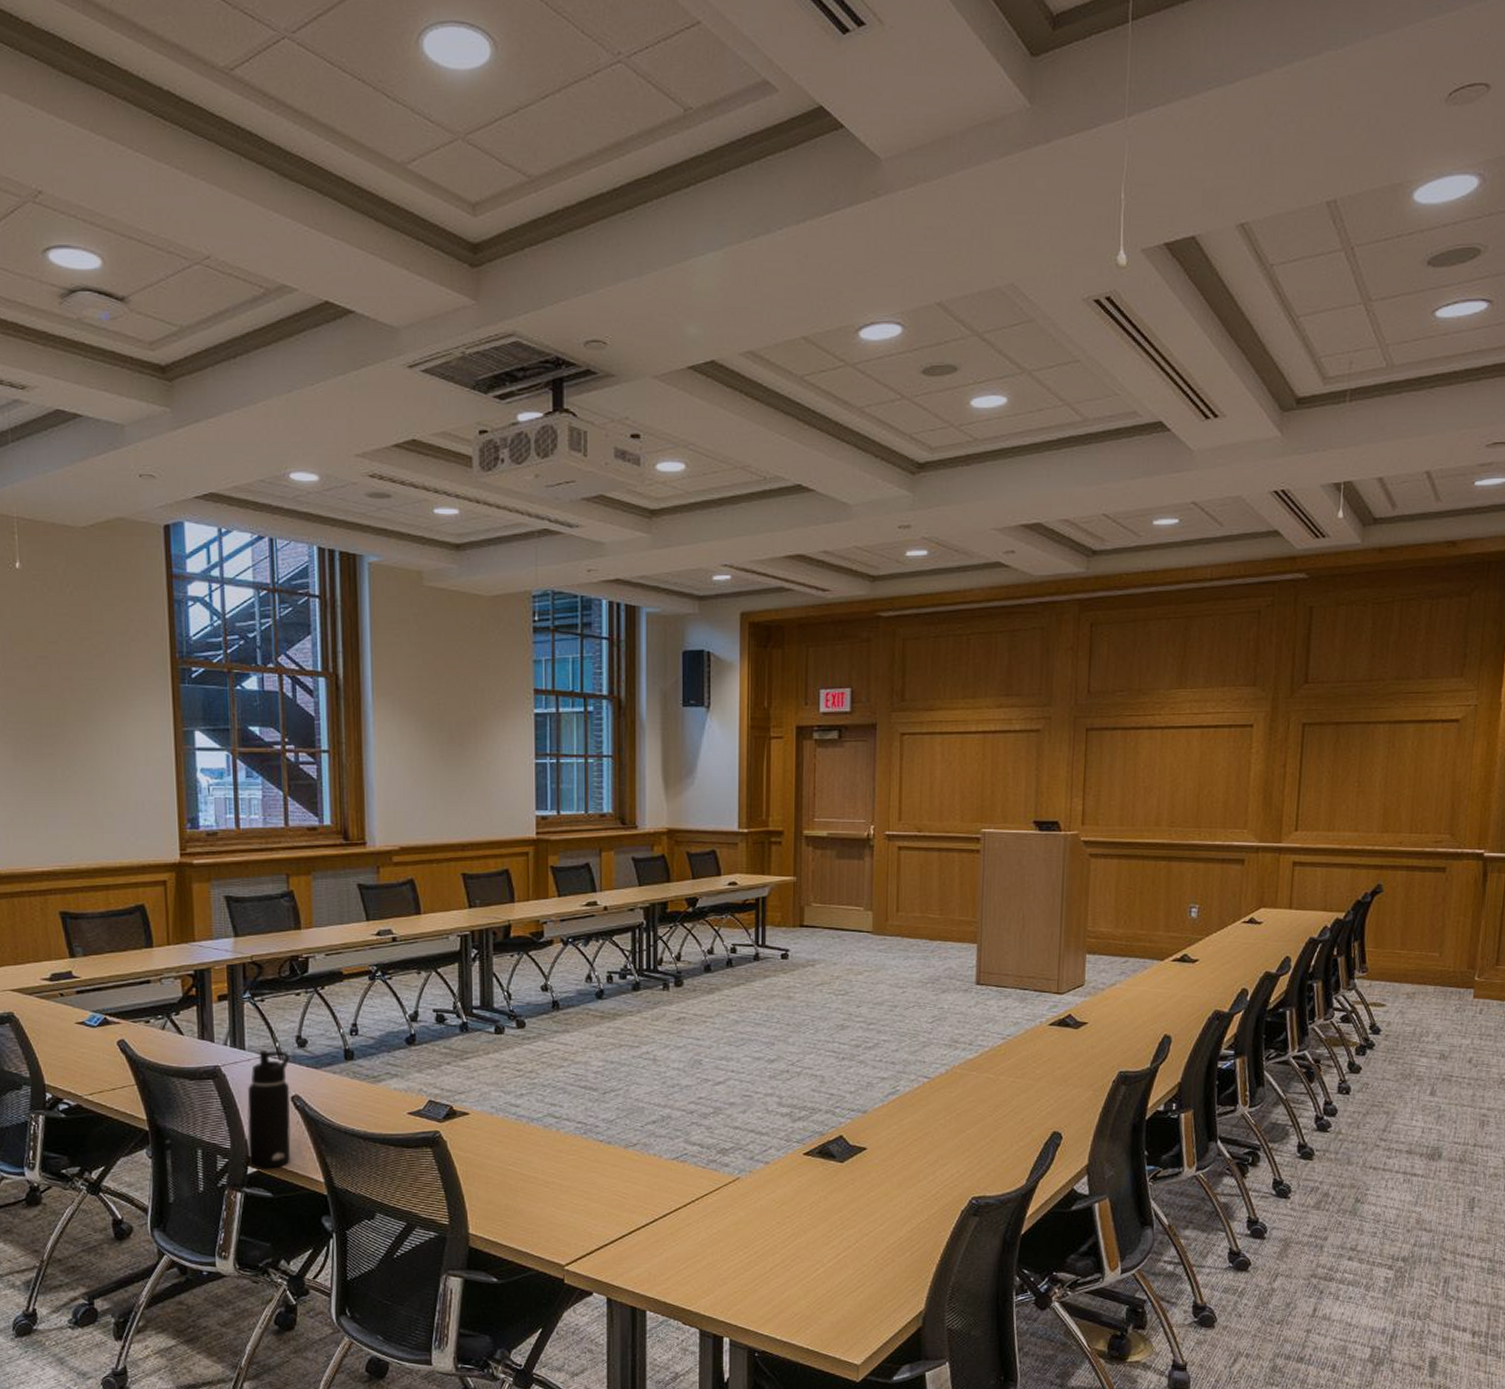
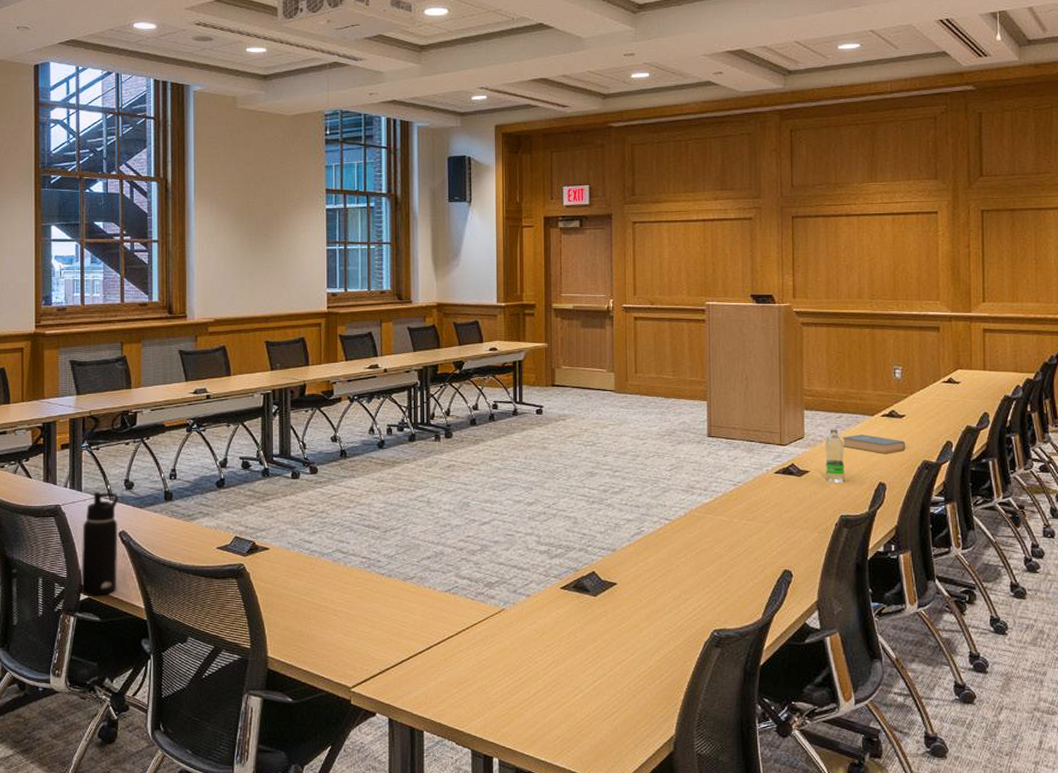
bottle: none [1105,975,1128,1037] -> present [825,429,845,484]
book: none [1127,981,1197,1004] -> present [843,434,906,454]

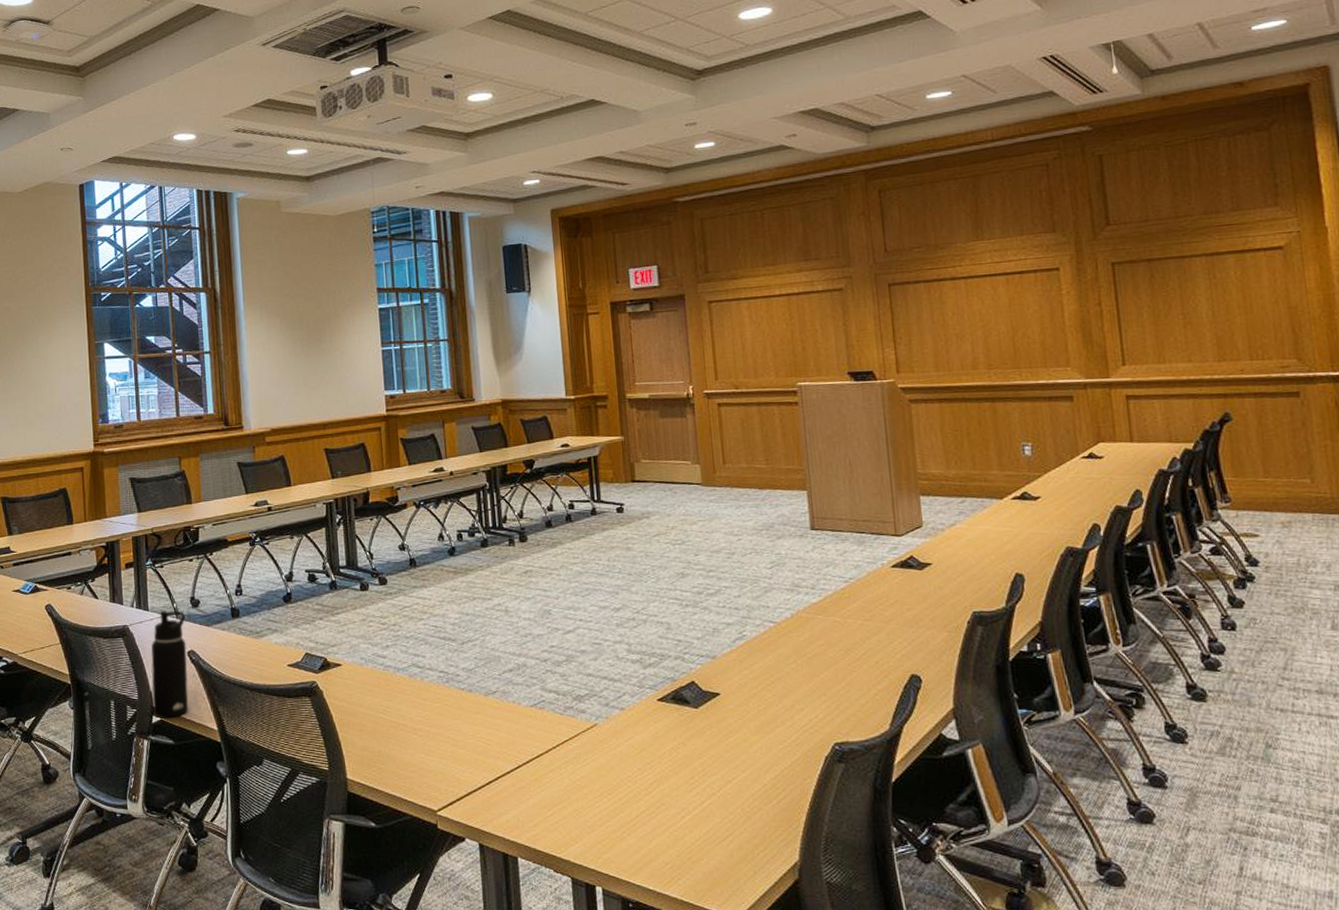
bottle: present [825,429,845,484] -> none [947,515,974,577]
book: present [843,434,906,454] -> none [968,520,1045,542]

